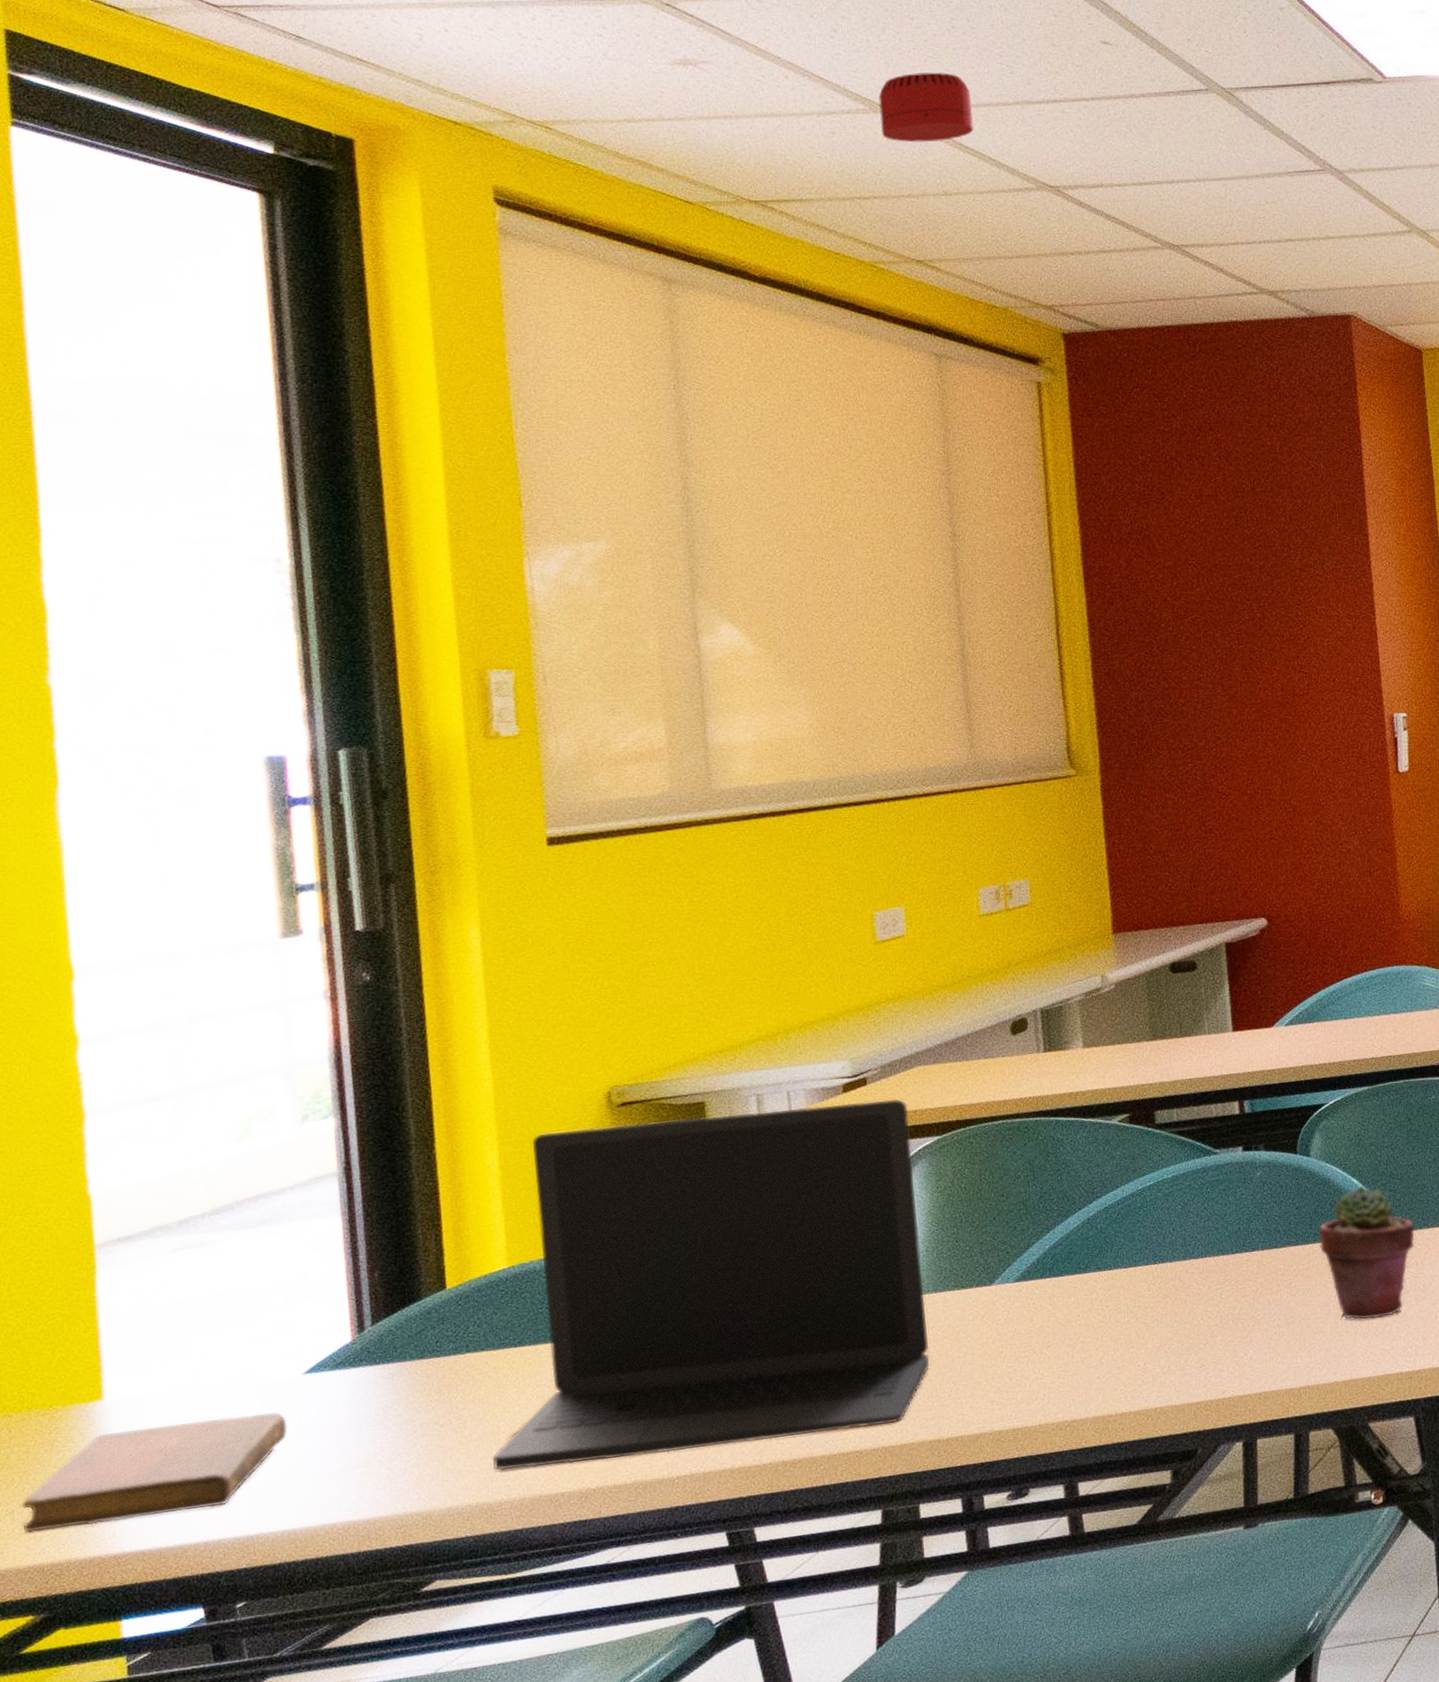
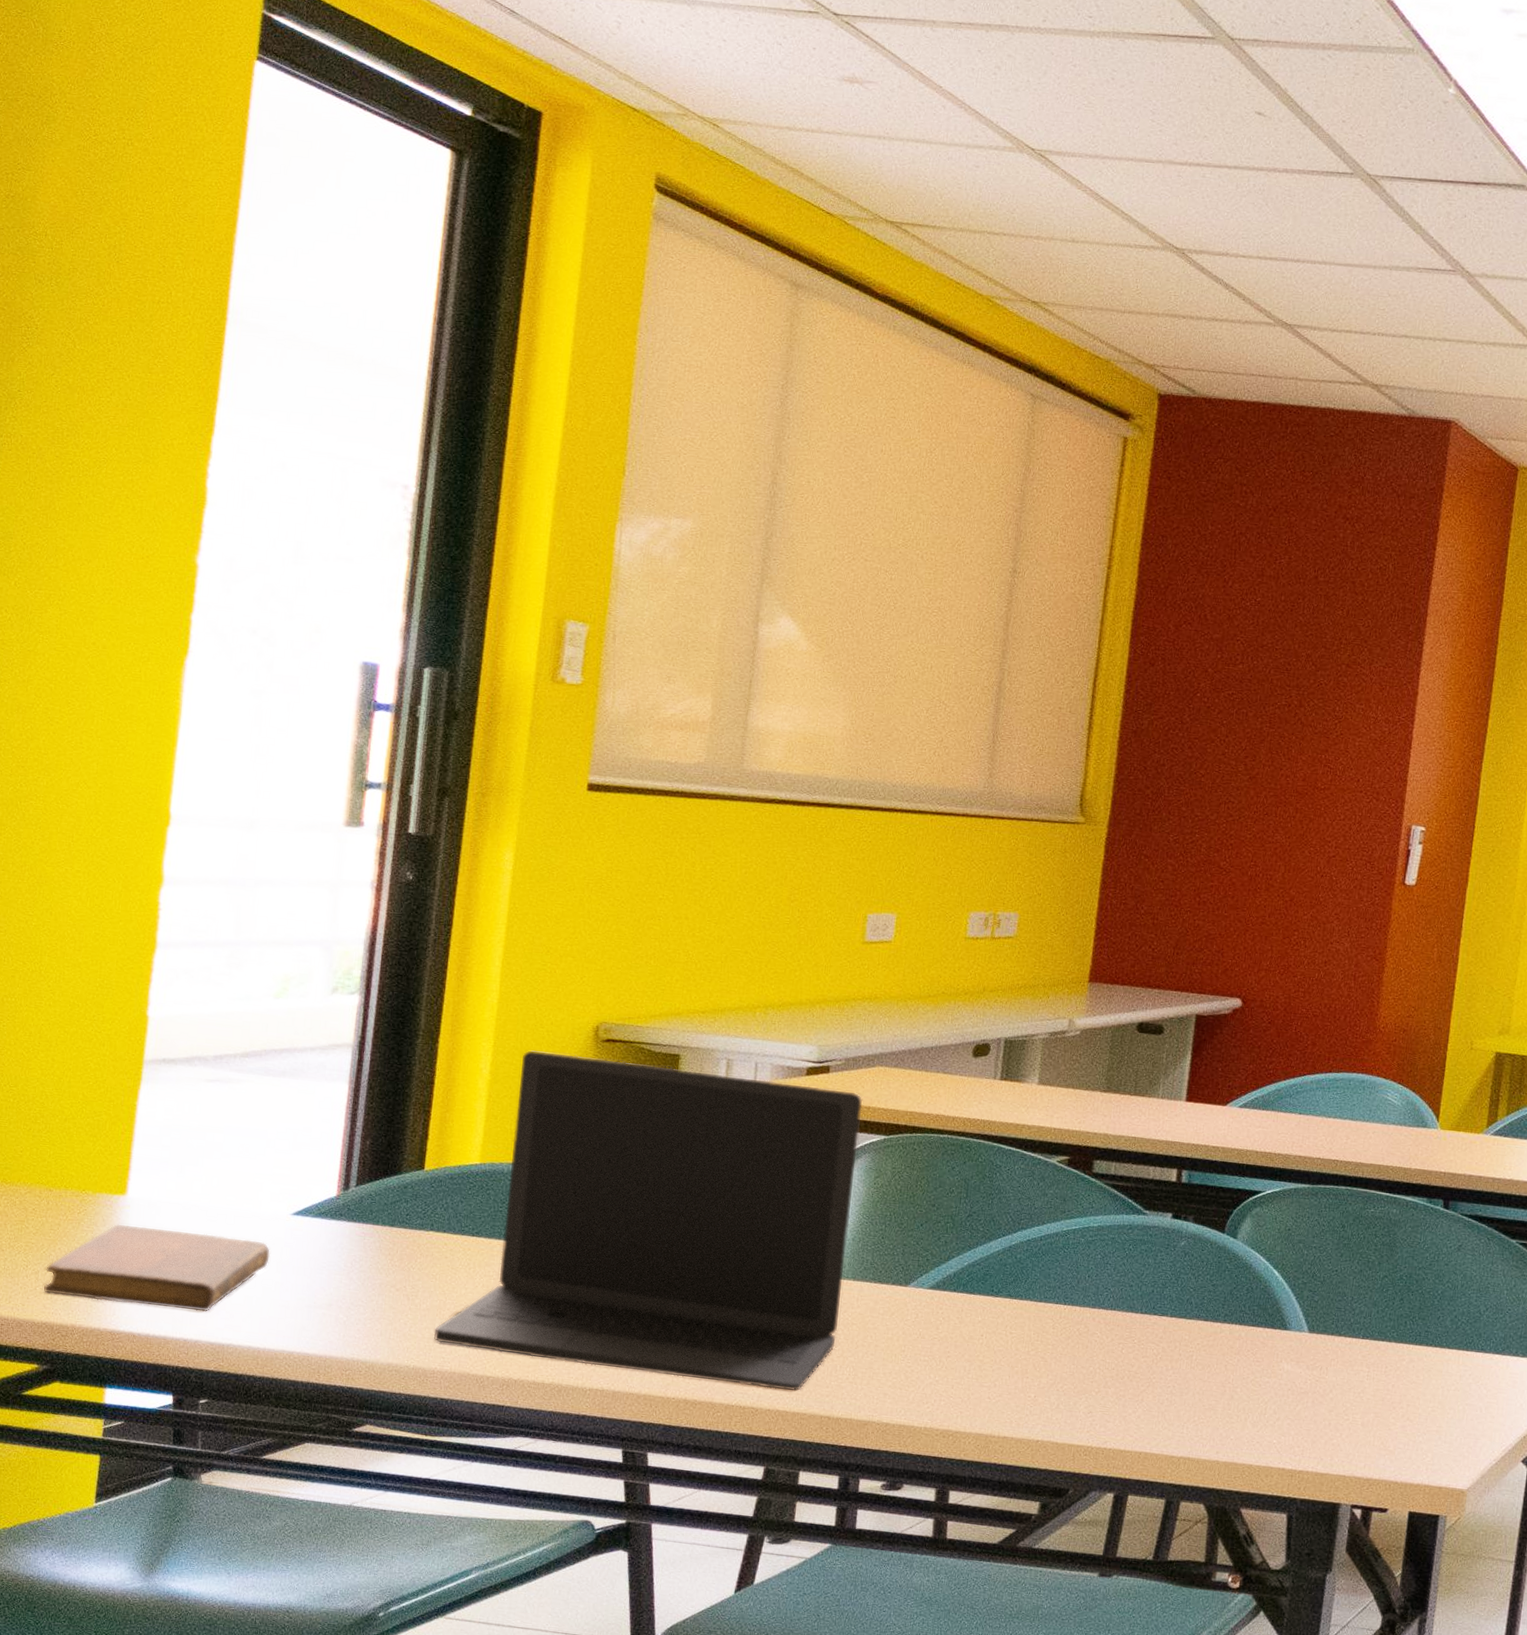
smoke detector: present [878,72,974,143] -> none [1023,118,1116,189]
potted succulent: present [1318,1186,1415,1320] -> none [1228,1279,1327,1412]

